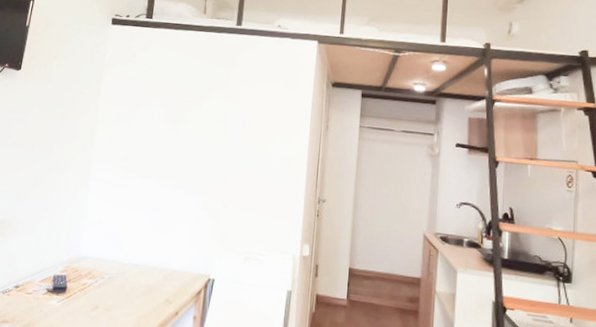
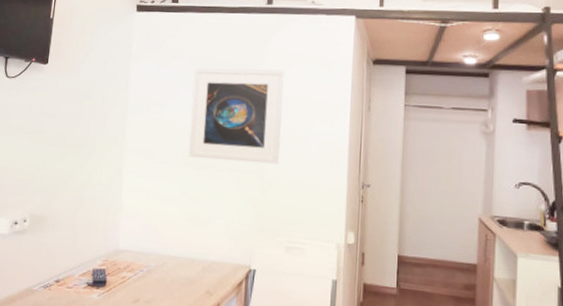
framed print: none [155,81,250,178] -> present [189,68,284,164]

